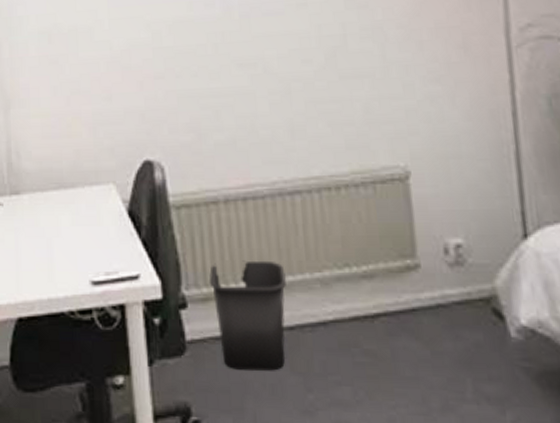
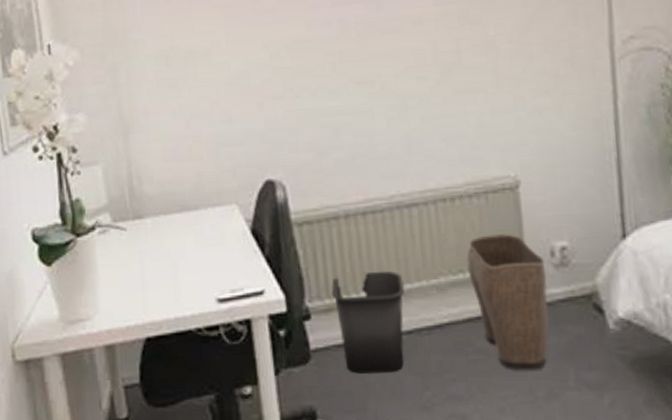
laundry basket: none [353,227,443,378] -> present [467,234,549,371]

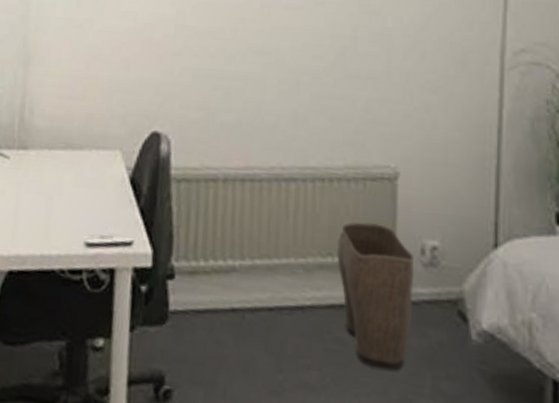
waste bin: present [331,270,405,374] -> none [198,239,272,349]

